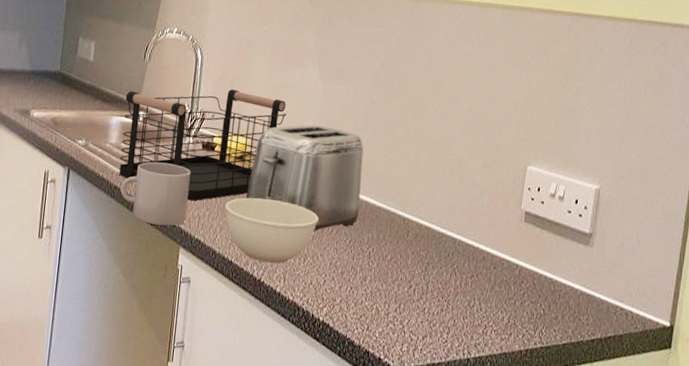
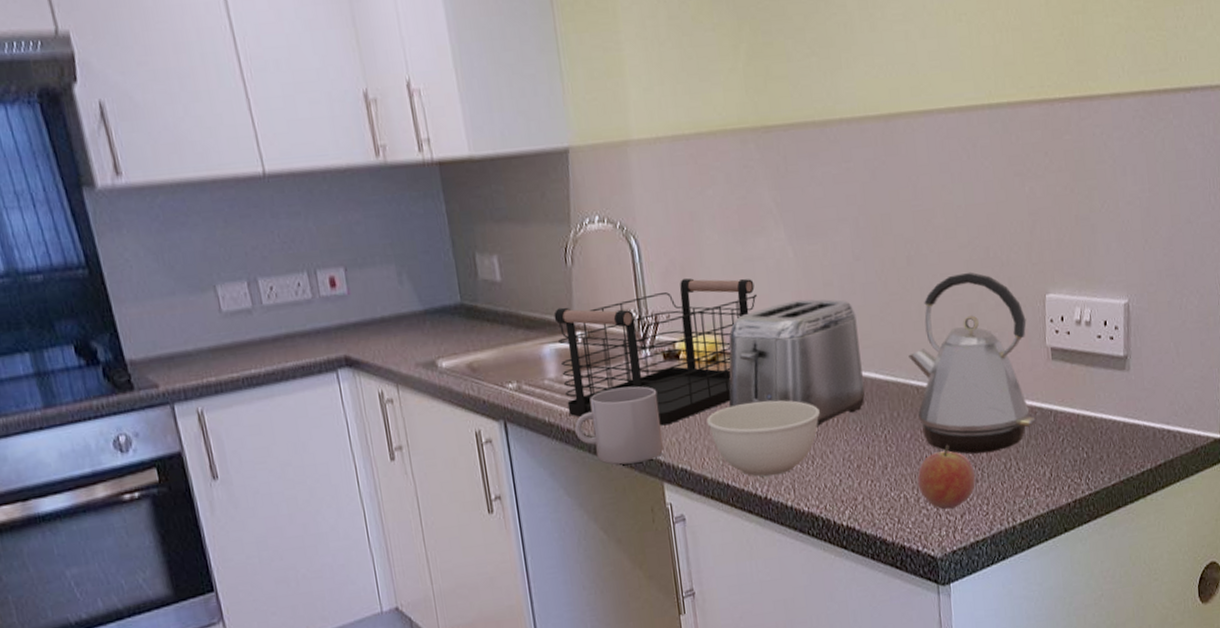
fruit: none [390,272,442,330] -> present [917,444,976,510]
kettle: none [400,133,507,289] -> present [908,272,1036,454]

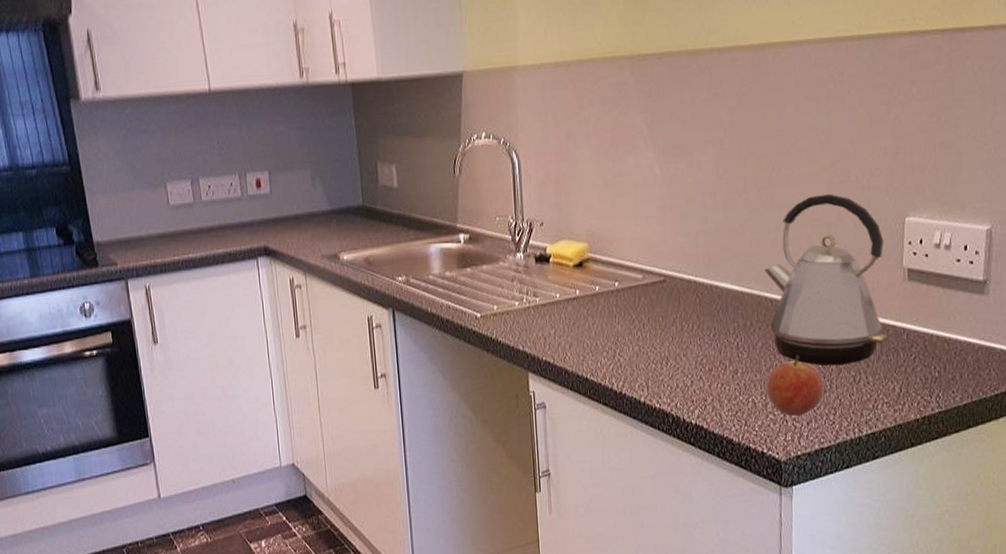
dish rack: present [554,278,757,425] -> none [441,190,624,320]
mug: present [574,386,663,465] -> none [453,284,530,354]
soup bowl: present [707,400,820,477] -> none [571,304,676,374]
toaster: present [728,299,865,428] -> none [592,213,720,332]

